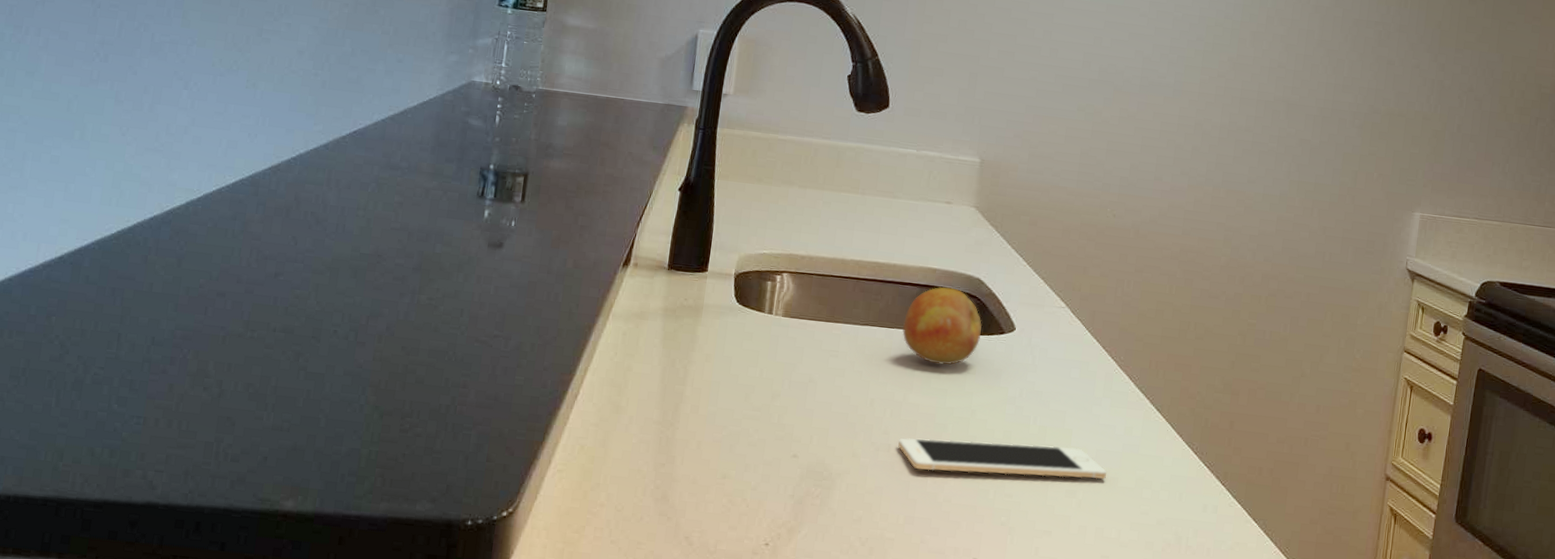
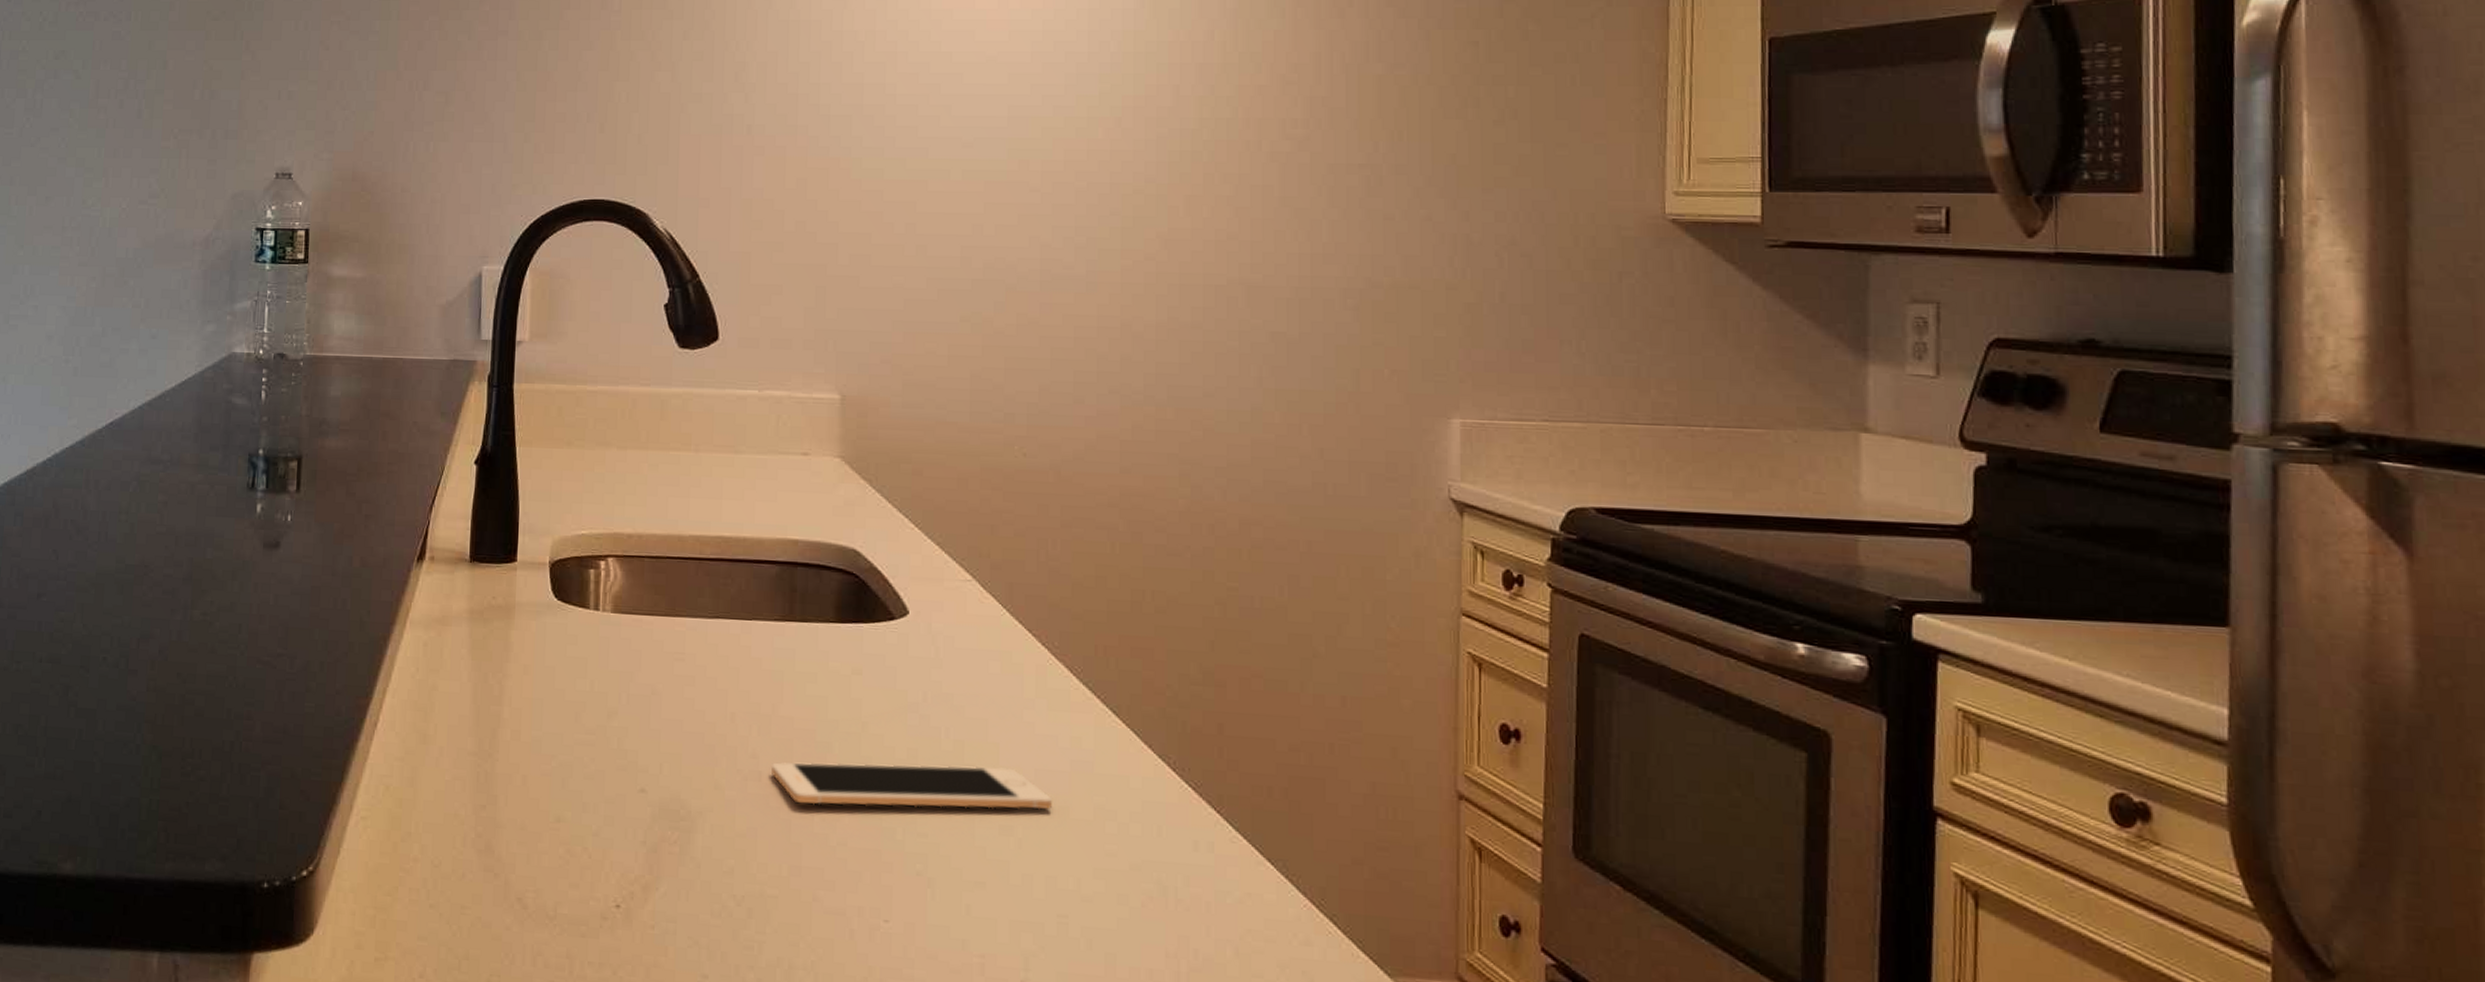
fruit: present [902,286,982,365] -> none [762,562,864,665]

